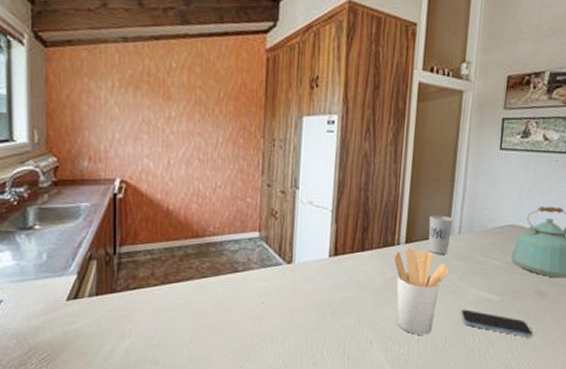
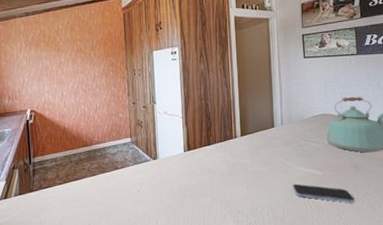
utensil holder: present [394,247,449,335] -> none [233,139,278,207]
cup: present [428,214,453,254] -> none [257,112,276,142]

